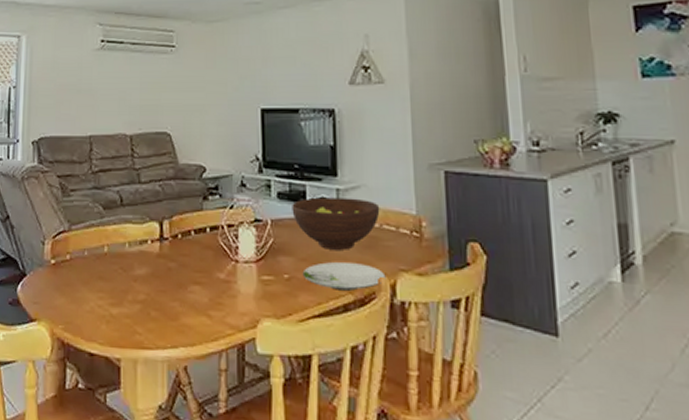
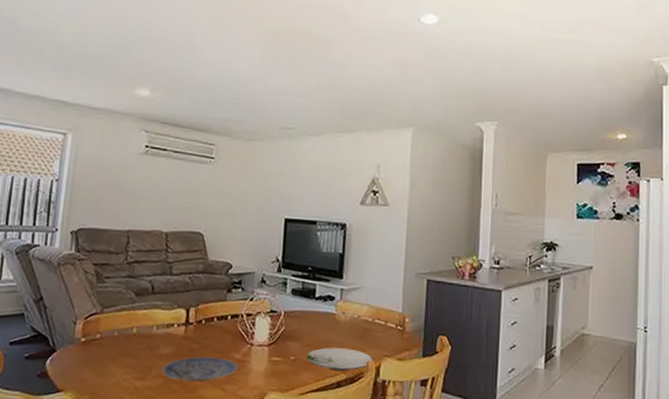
plate: none [138,277,223,308] -> present [161,356,238,382]
fruit bowl: present [292,197,380,250] -> none [302,295,374,339]

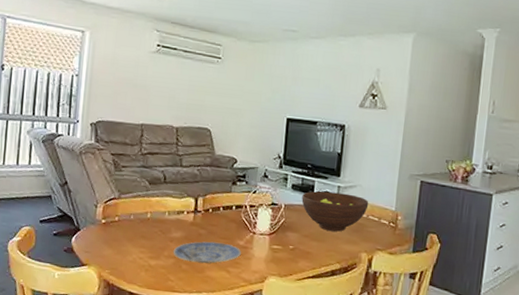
fruit bowl: none [302,295,374,339] -> present [301,191,369,232]
plate: present [306,347,373,371] -> none [304,239,366,261]

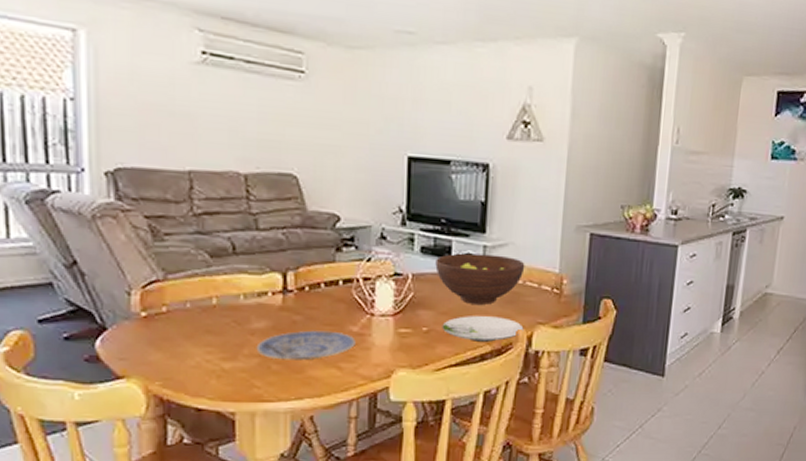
plate: none [304,239,366,261] -> present [442,316,524,342]

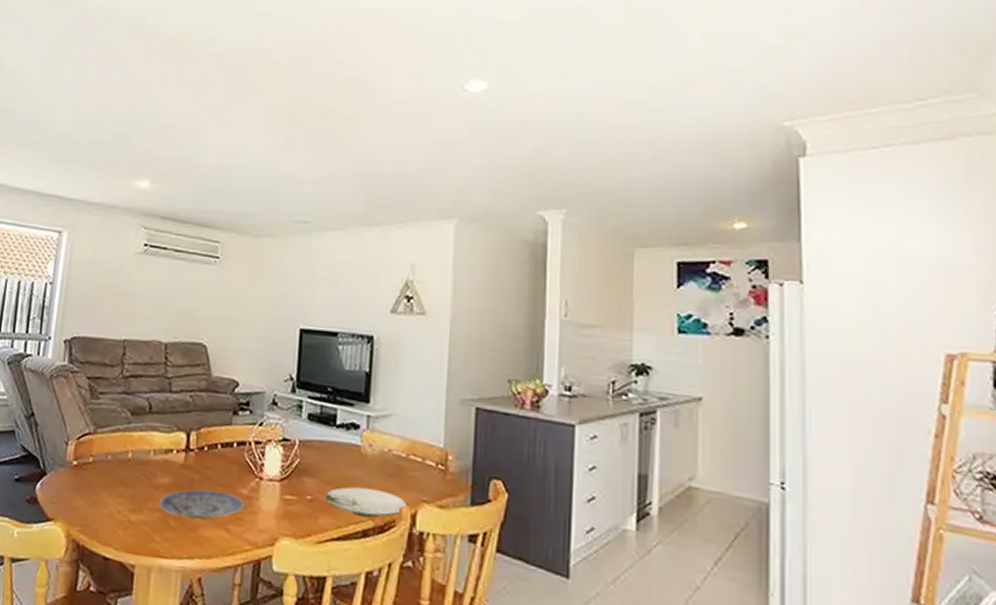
fruit bowl: present [435,253,525,305] -> none [321,422,409,477]

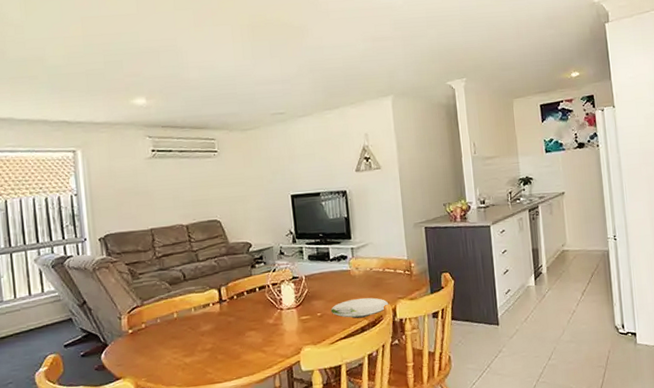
plate: present [158,489,245,520] -> none [206,325,273,351]

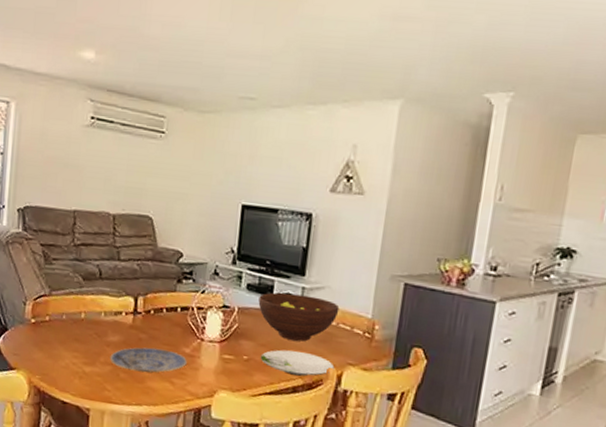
plate: none [206,325,273,351] -> present [110,347,187,373]
fruit bowl: none [319,253,383,292] -> present [258,292,340,342]

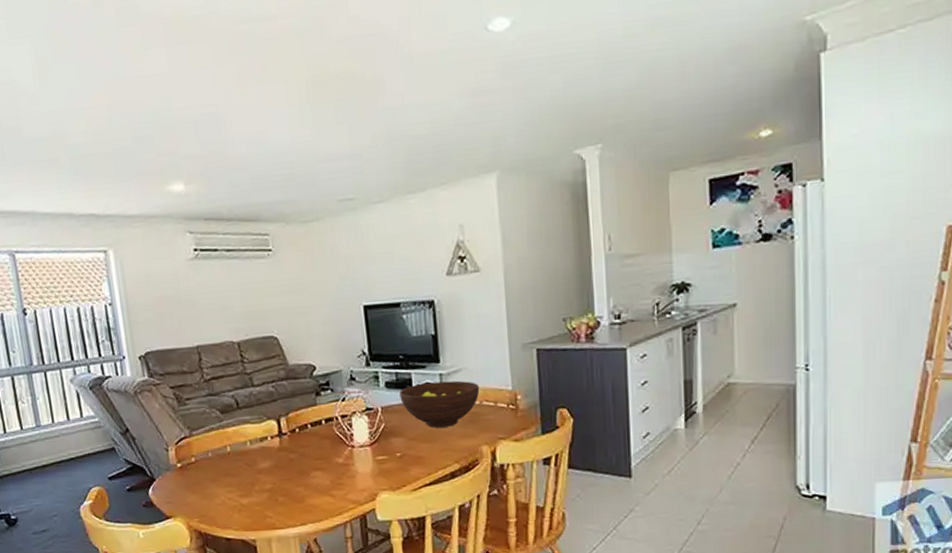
plate: present [110,347,187,373] -> none [264,464,343,493]
plate: present [260,349,335,376] -> none [413,437,487,461]

